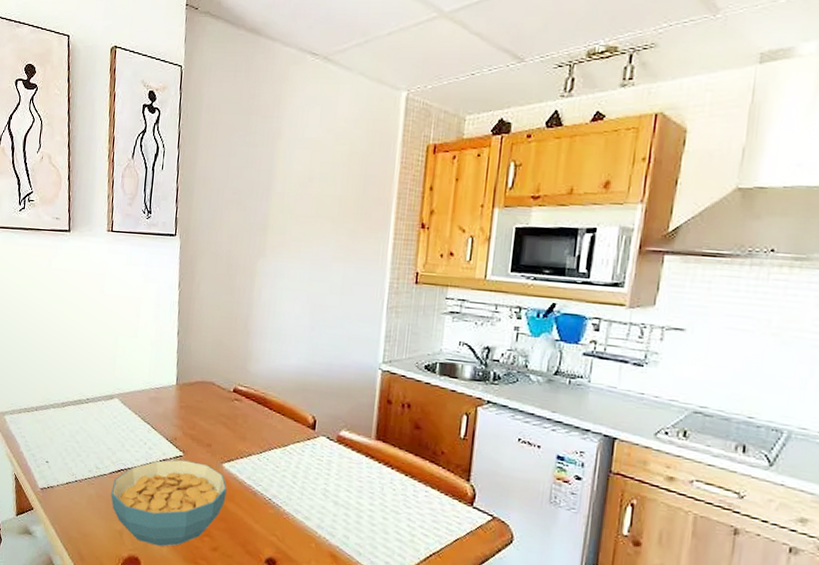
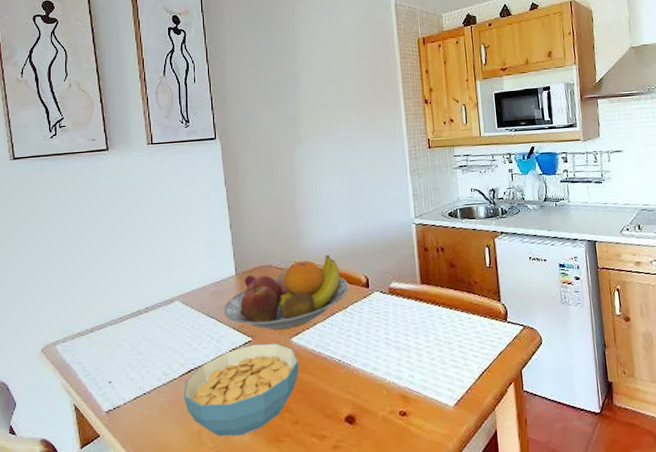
fruit bowl: none [159,384,293,454] -> present [223,255,349,330]

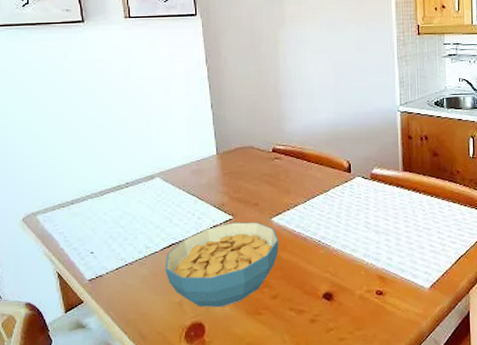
fruit bowl: present [223,255,349,330] -> none [204,139,330,209]

